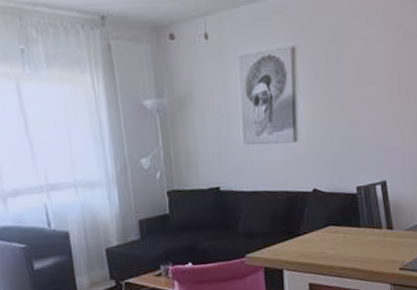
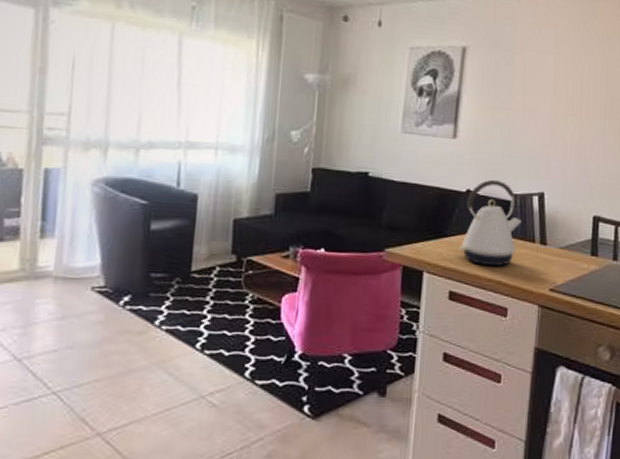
kettle: none [313,175,368,256] -> present [459,179,522,267]

